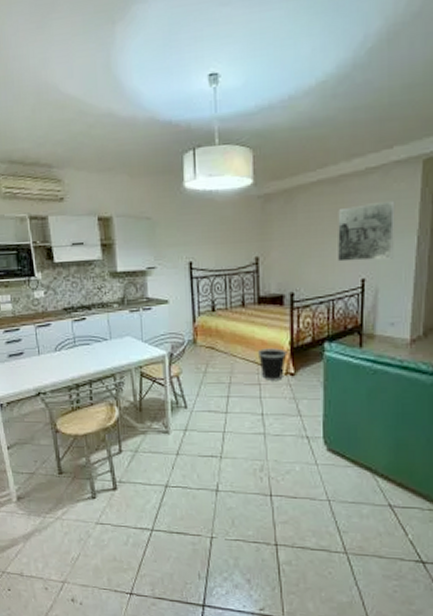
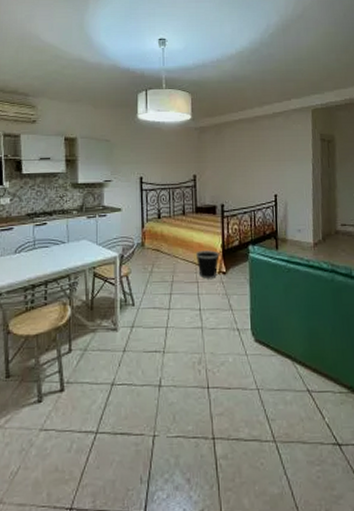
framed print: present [338,200,395,262] -> none [255,137,297,181]

